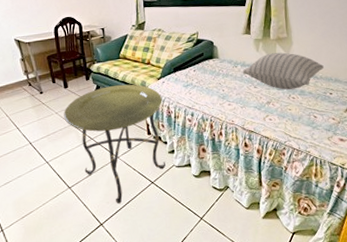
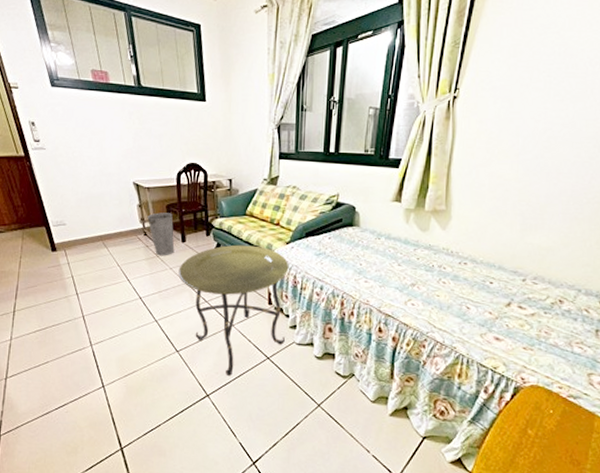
bucket: none [30,63,58,103] -> present [147,212,175,256]
pillow: present [242,52,324,90] -> none [386,227,487,273]

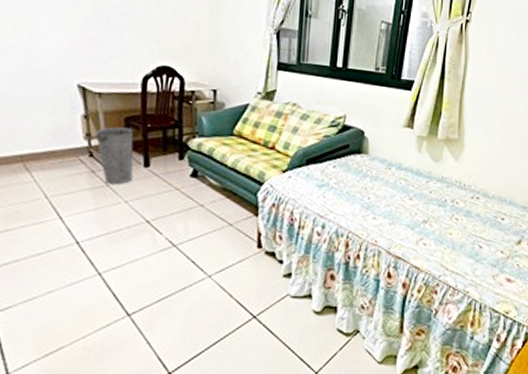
side table: present [178,245,289,377] -> none [136,172,285,345]

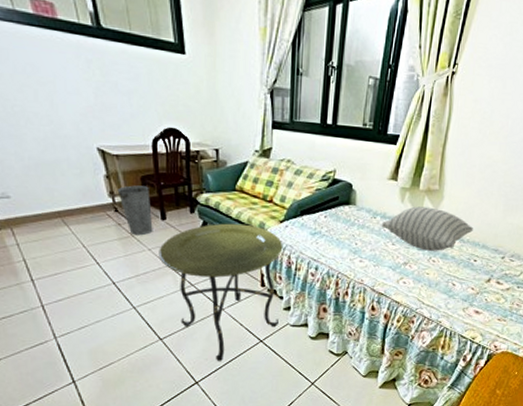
side table: none [136,172,285,345] -> present [159,223,283,362]
pillow: none [396,157,498,208] -> present [381,206,473,251]

